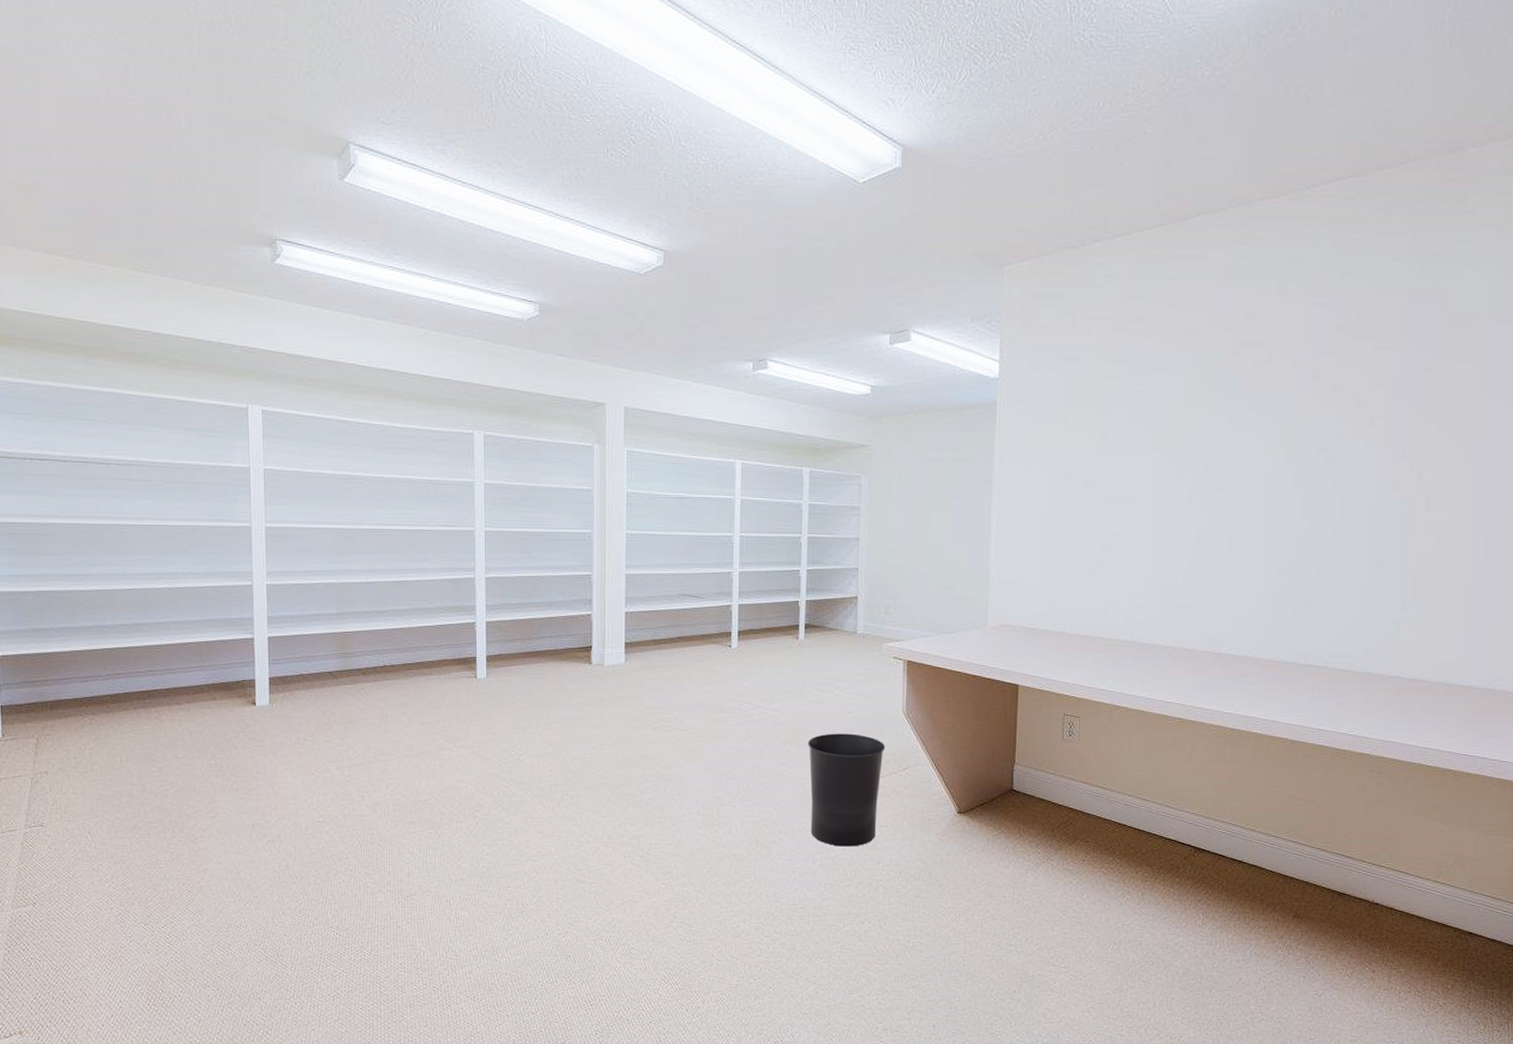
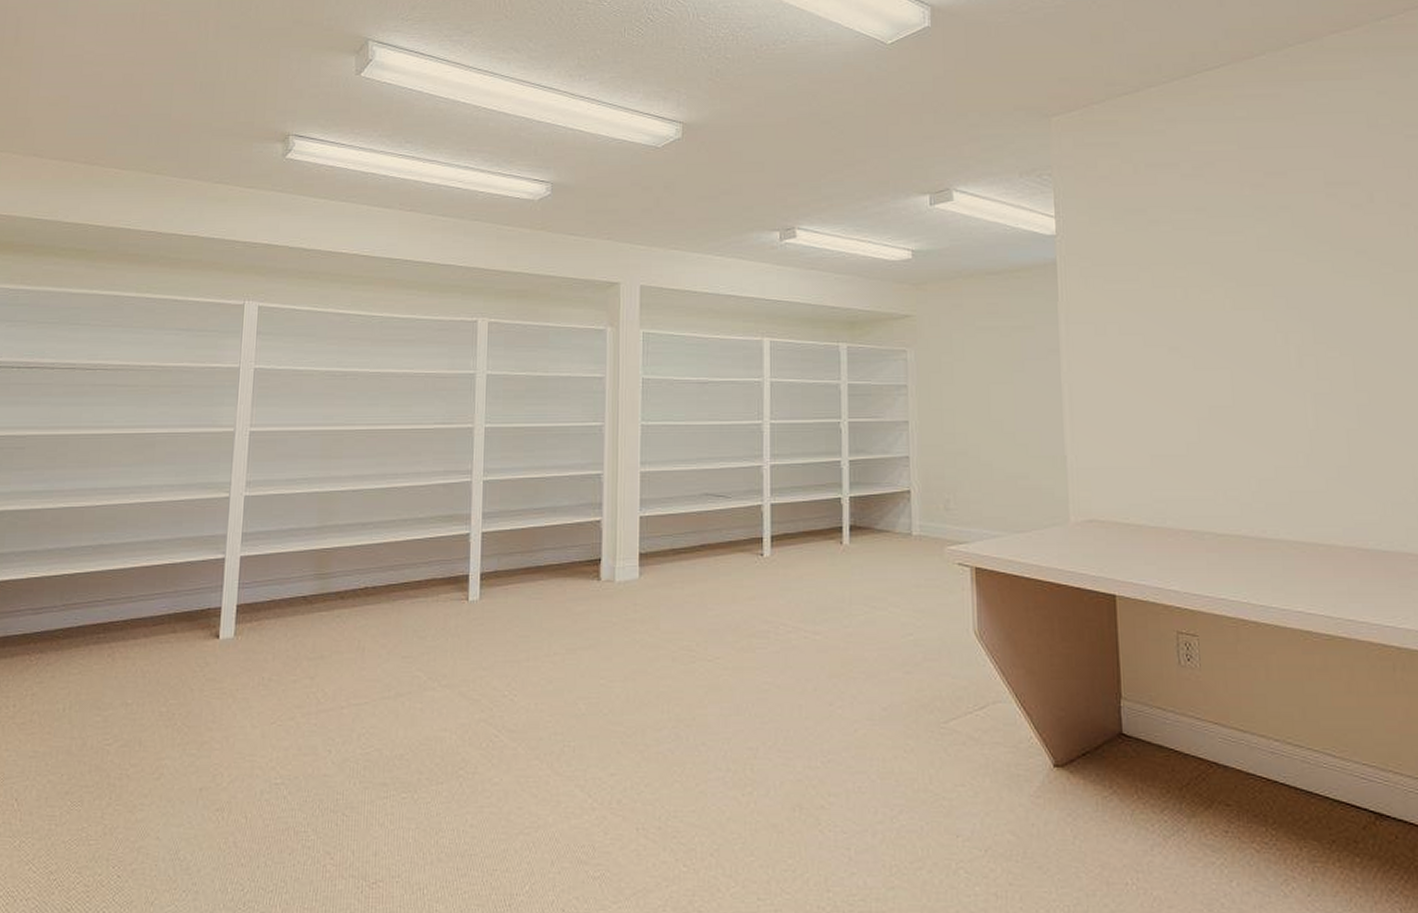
waste bin: present [808,733,886,847] -> none [859,662,956,814]

